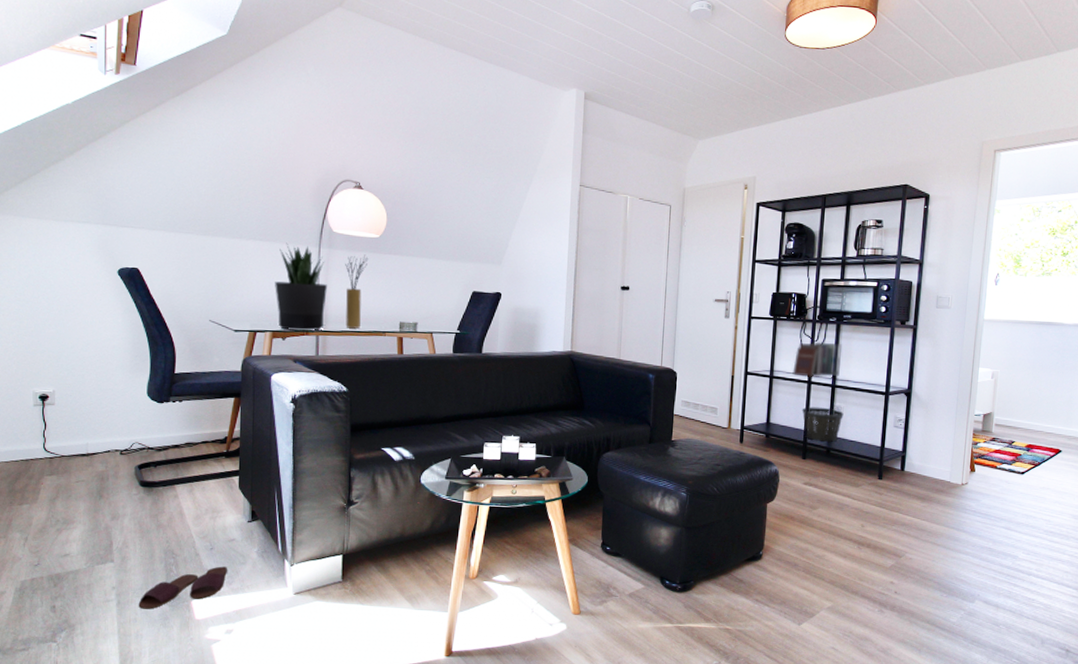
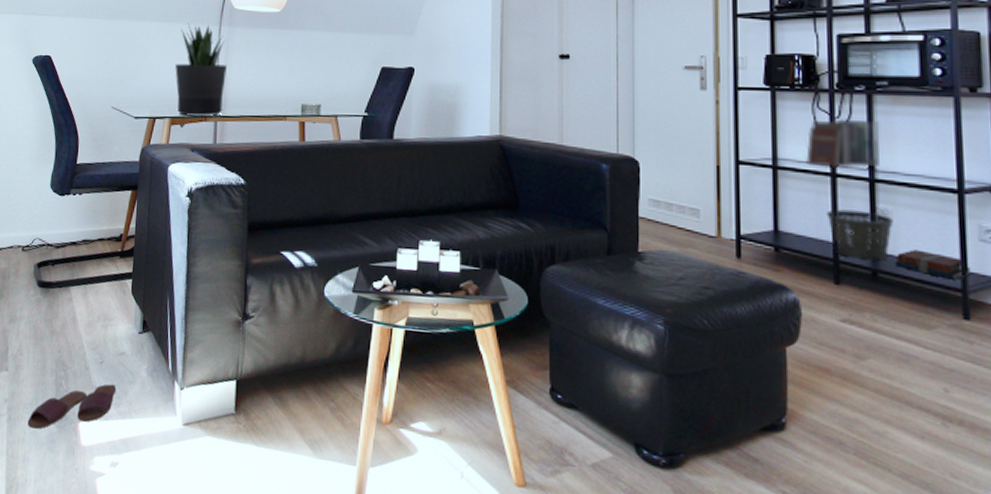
vase: present [345,254,369,329] -> none [245,31,270,113]
books: none [841,433,887,453] -> present [895,249,972,280]

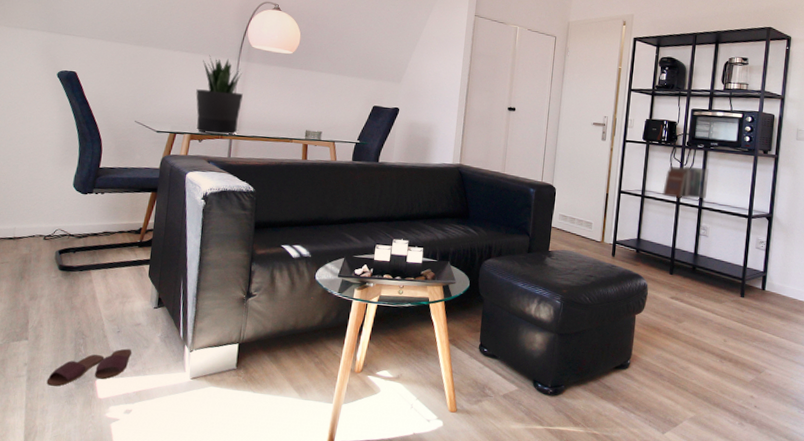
basket: present [826,209,893,261] -> none [670,225,709,260]
books: present [895,249,972,280] -> none [706,253,749,273]

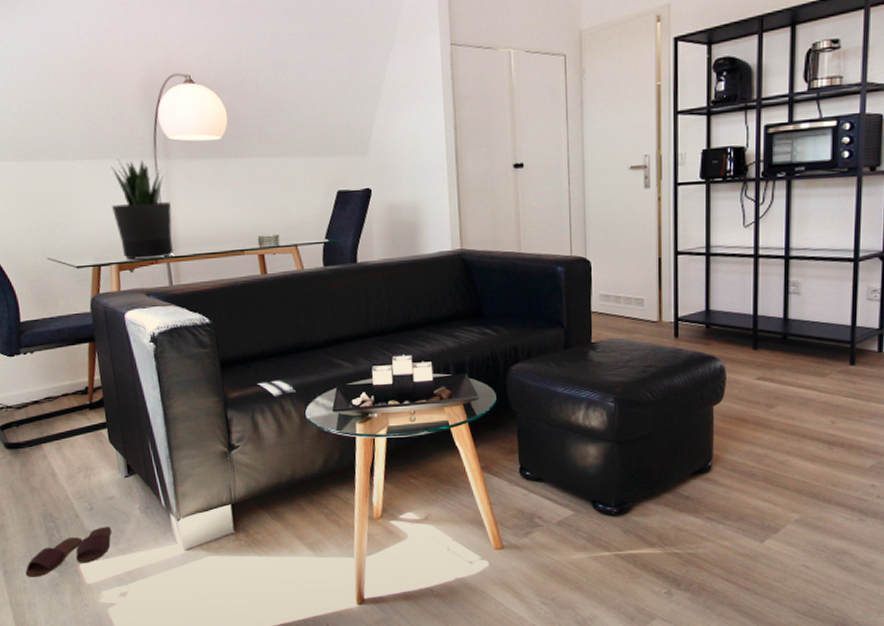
books: present [662,166,710,199] -> none [734,204,796,251]

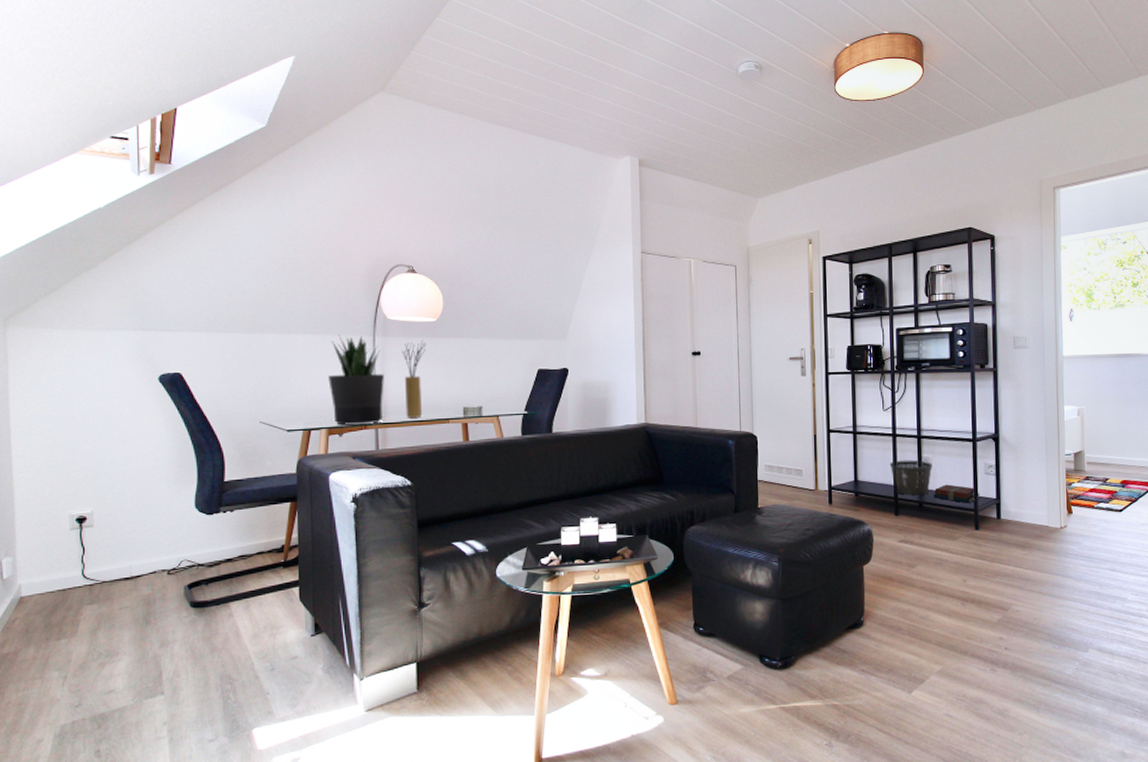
slippers: present [25,526,111,577] -> none [193,687,291,744]
vase: none [187,161,215,251] -> present [402,340,427,418]
basket: none [749,285,802,327] -> present [889,460,933,496]
books: none [801,313,859,335] -> present [934,484,980,503]

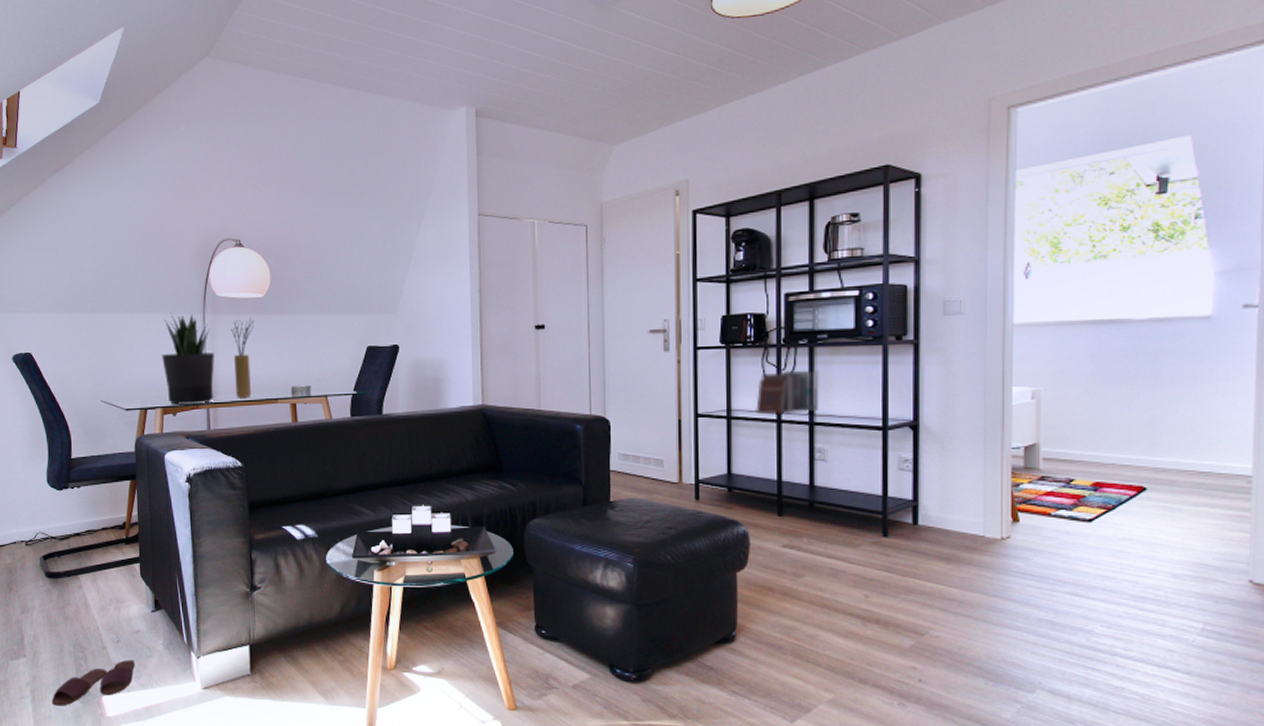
slippers: none [193,687,291,744] -> present [51,660,135,706]
books: none [876,392,925,431] -> present [756,370,819,416]
basket: present [889,460,933,496] -> none [772,451,828,493]
books: present [934,484,980,503] -> none [829,481,891,504]

